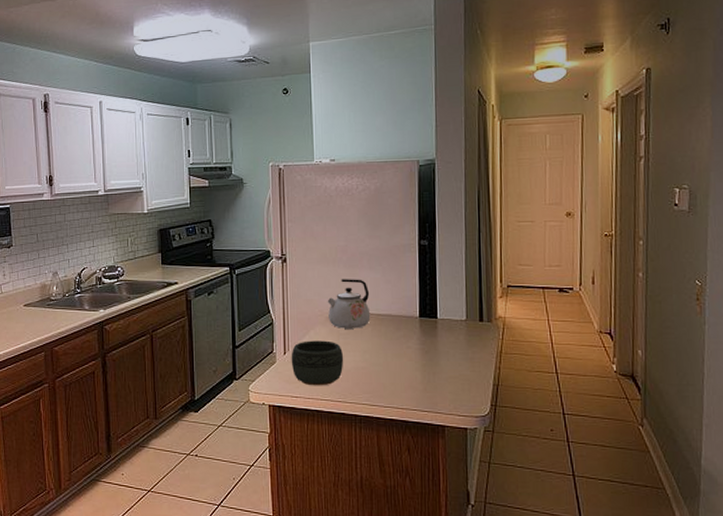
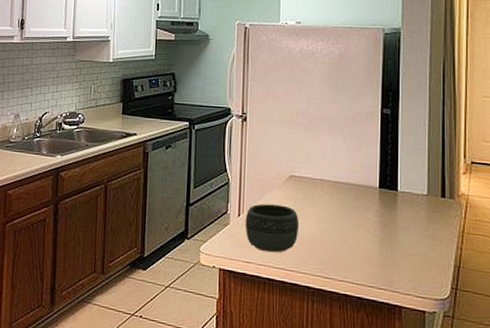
kettle: present [327,279,371,329] -> none [285,142,329,195]

